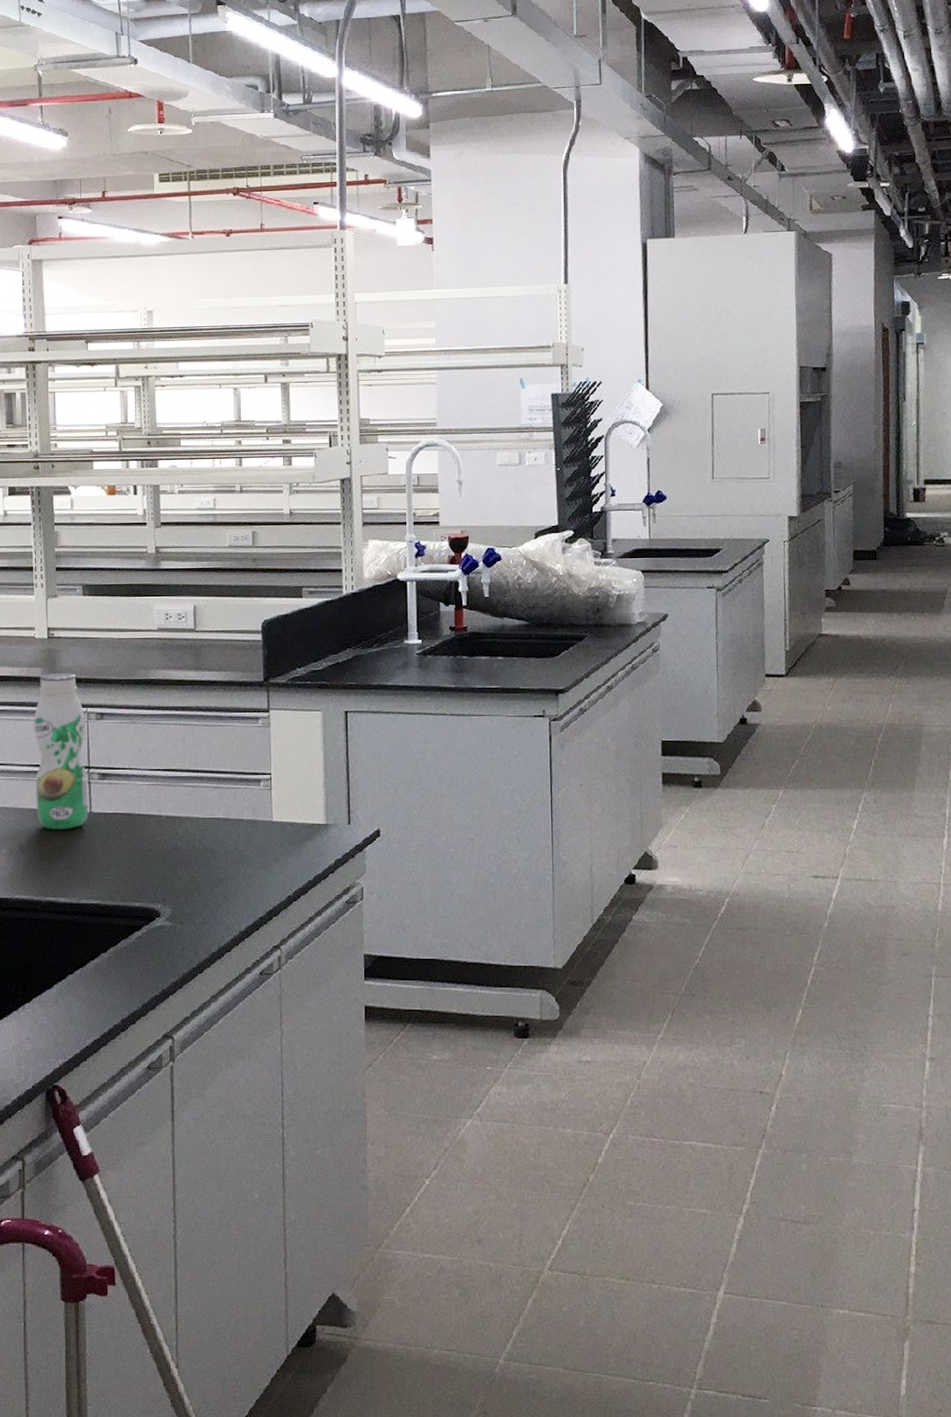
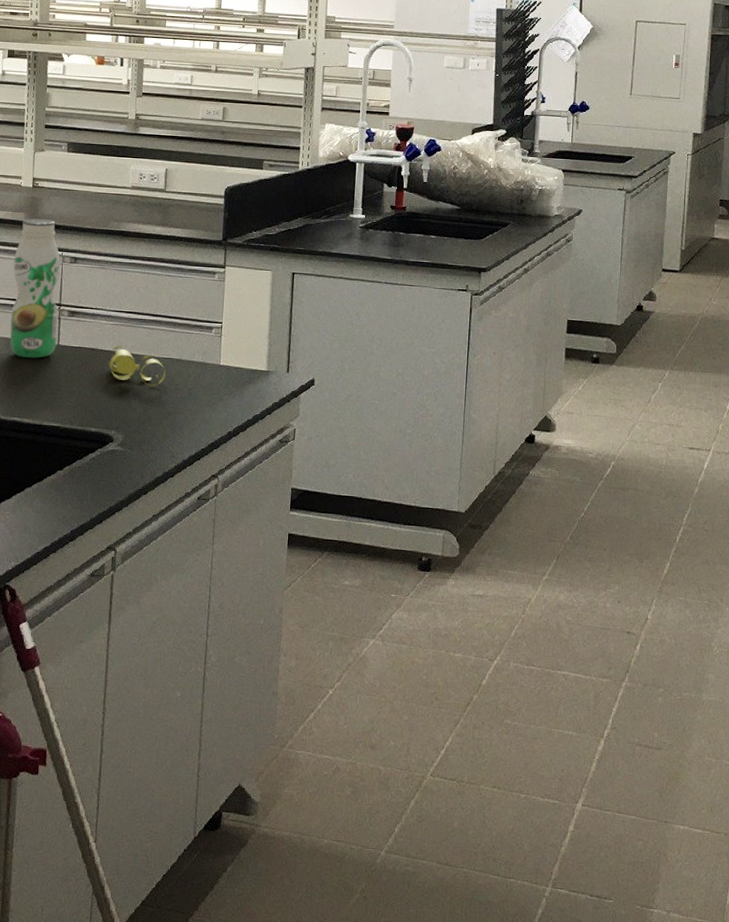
measuring cup: none [147,807,212,851] -> present [108,345,166,387]

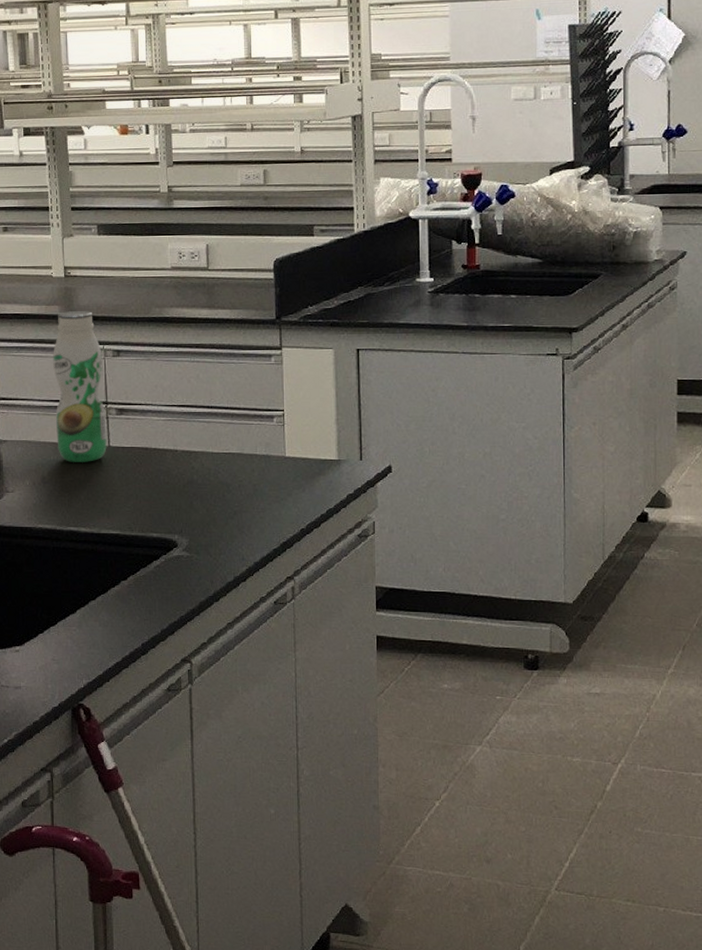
measuring cup: present [108,345,166,387] -> none [164,442,227,485]

